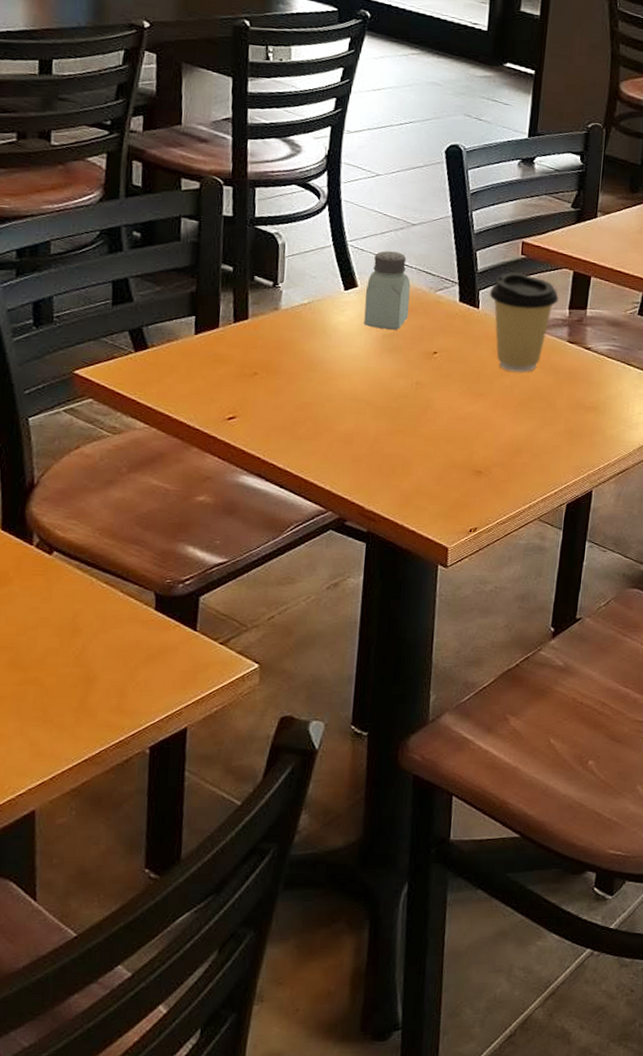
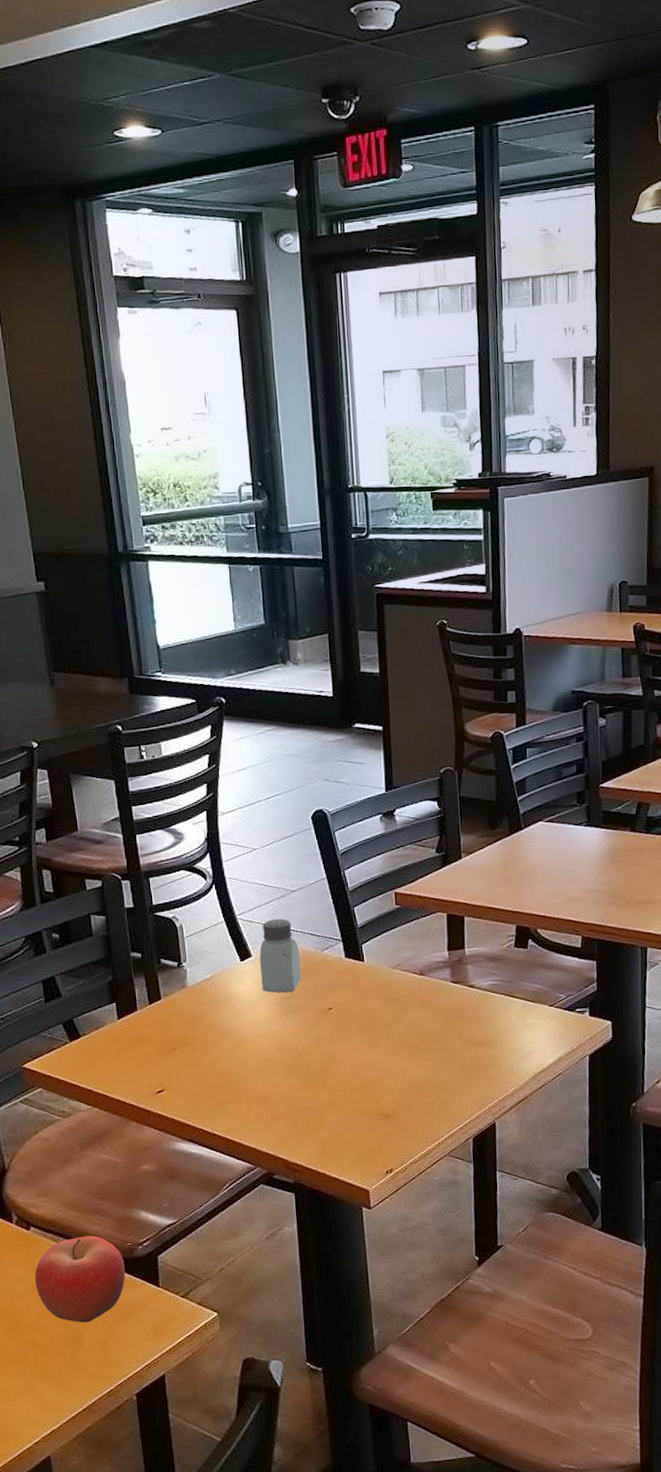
fruit: none [49,567,160,664] -> present [35,1235,126,1323]
coffee cup: present [489,271,559,373] -> none [371,922,437,1018]

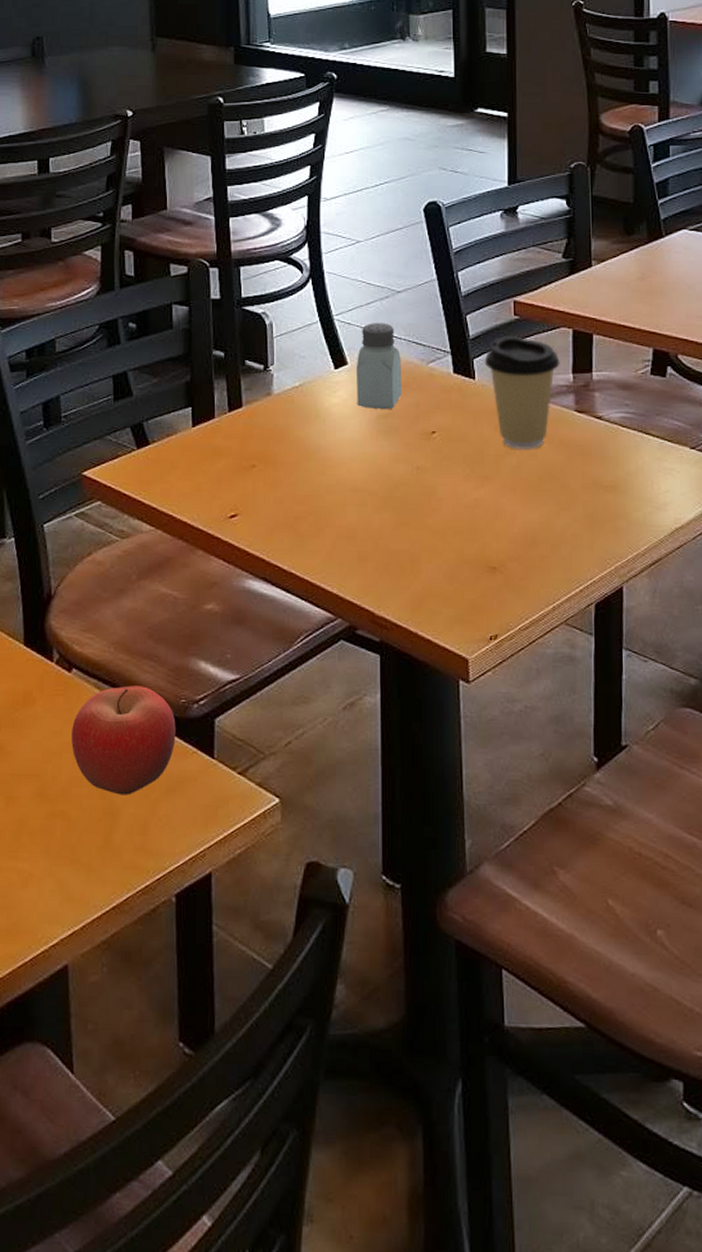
coffee cup: none [371,922,437,1018] -> present [484,335,560,449]

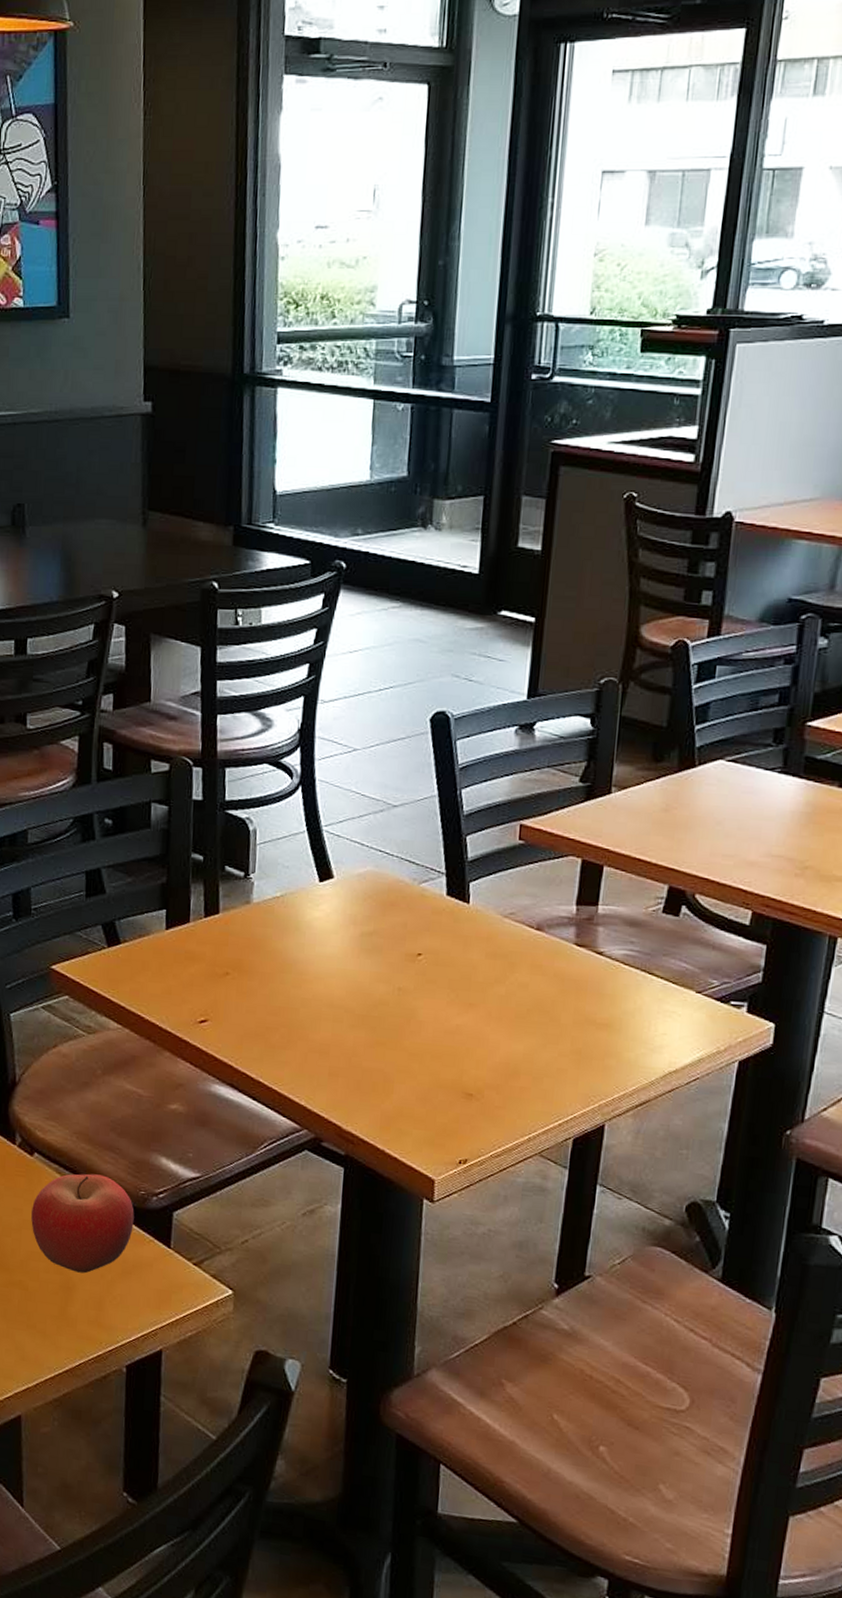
saltshaker: present [356,323,401,409] -> none [340,836,392,927]
coffee cup: present [484,335,560,449] -> none [481,860,564,980]

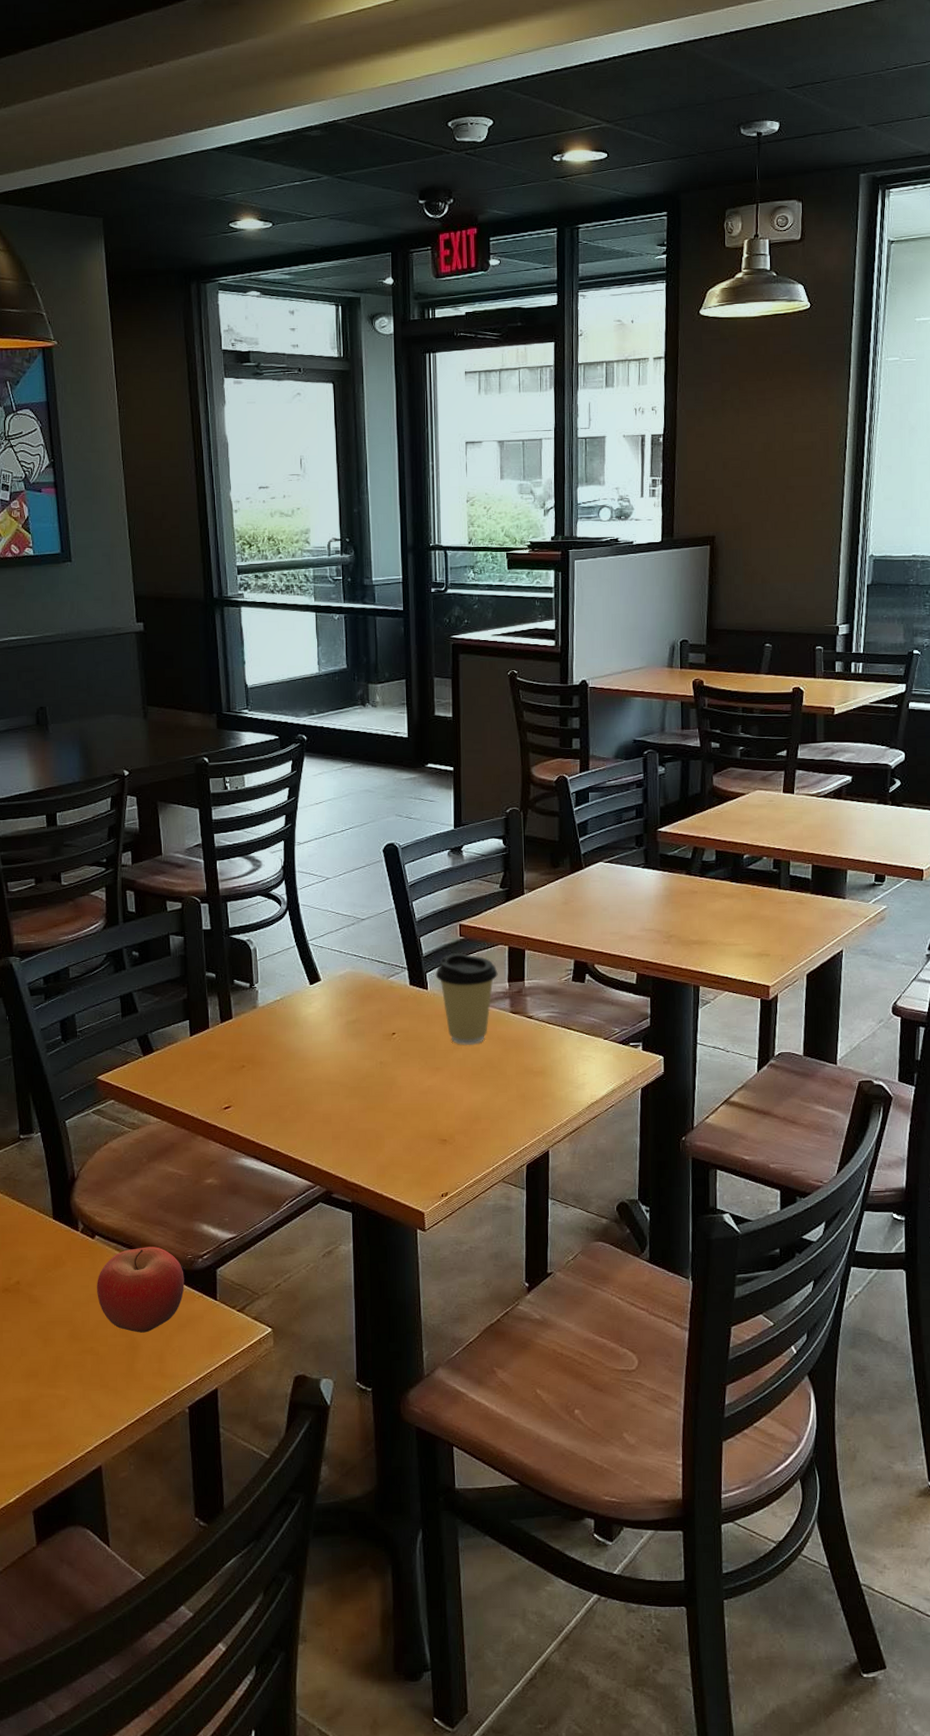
coffee cup: none [481,860,564,980] -> present [435,952,498,1045]

